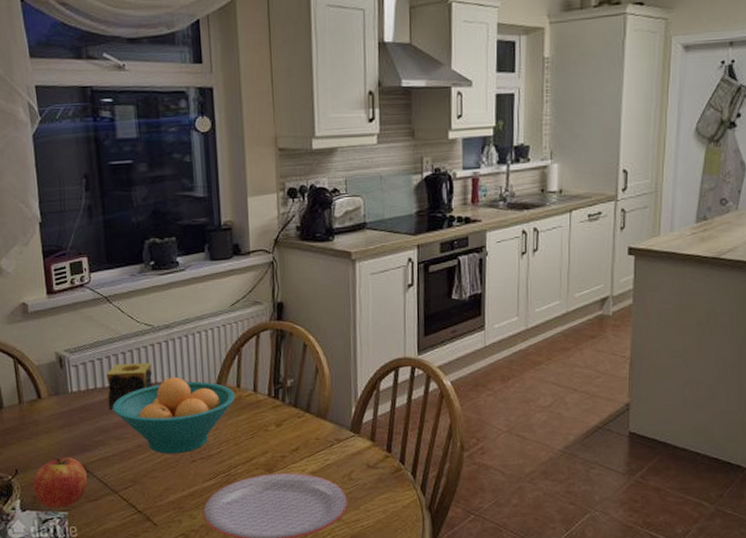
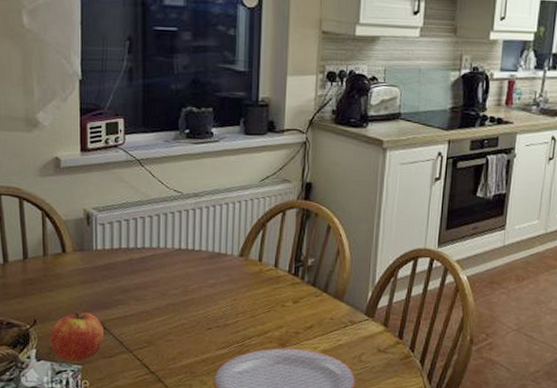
candle: present [106,363,153,409] -> none [131,226,177,270]
fruit bowl: present [112,377,235,454] -> none [135,245,256,320]

